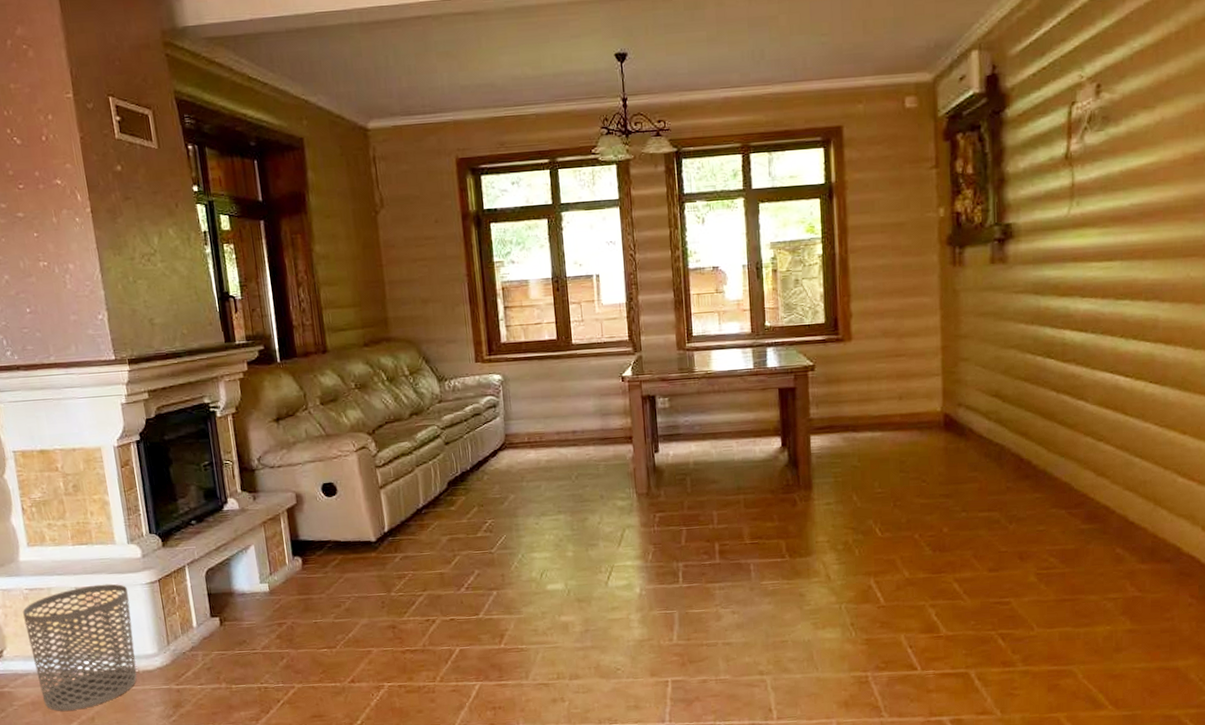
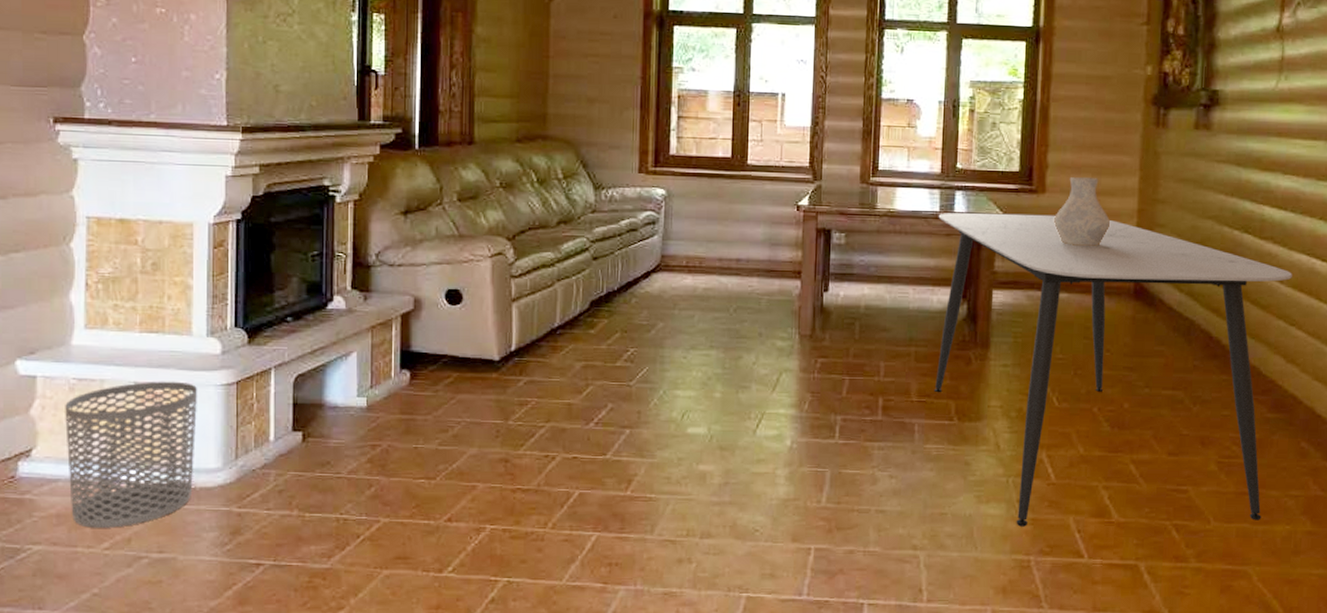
dining table: none [752,359,1097,647] -> present [934,212,1292,527]
vase: none [862,321,916,387] -> present [1054,176,1110,247]

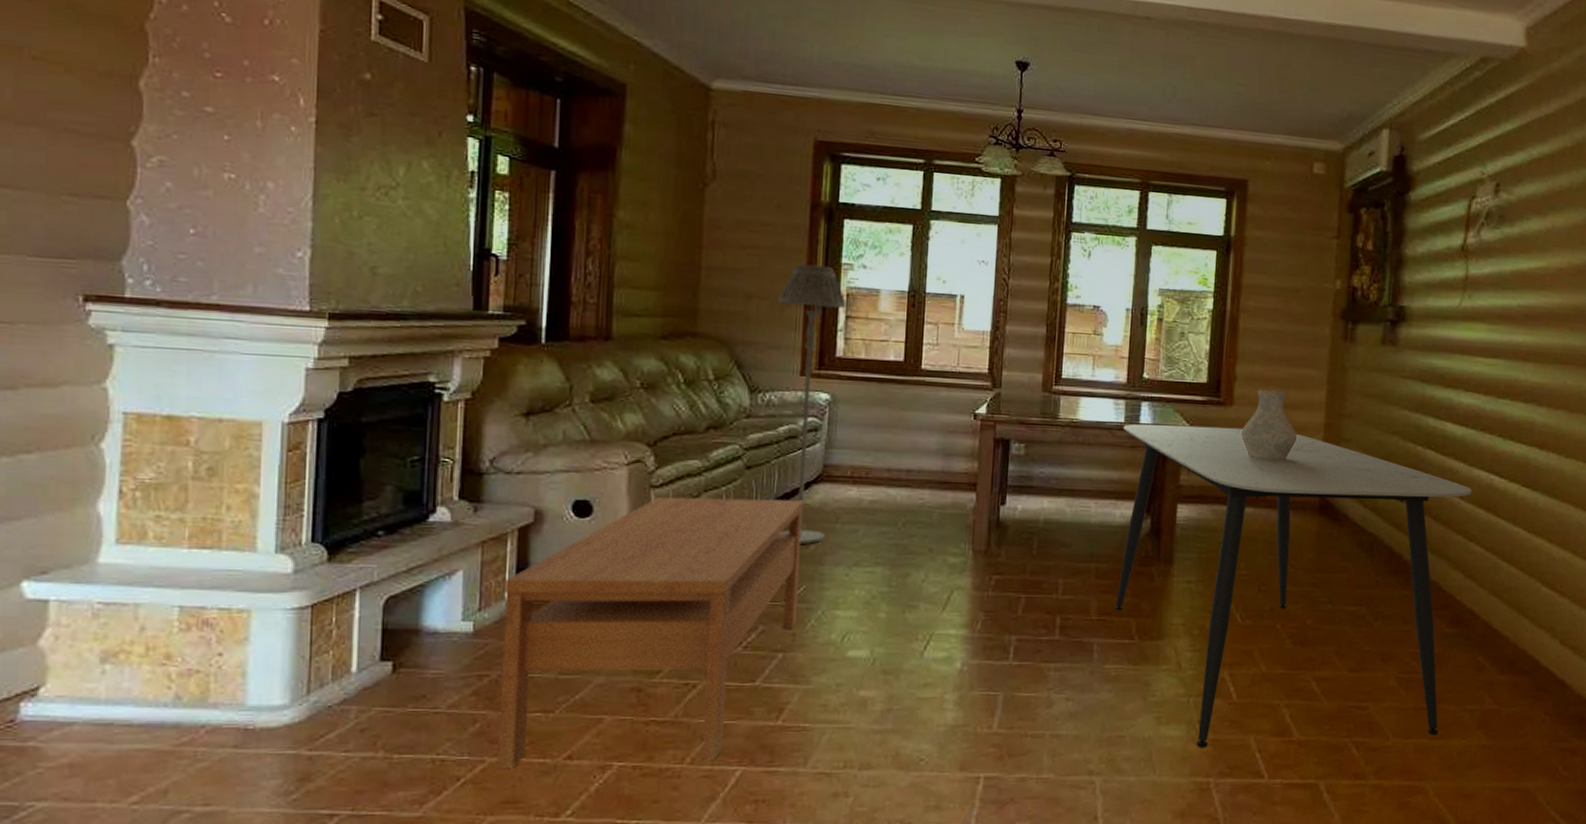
waste bin: present [65,381,198,528] -> none [85,604,262,779]
coffee table: none [391,285,644,528] -> present [499,496,804,768]
floor lamp: none [618,69,678,329] -> present [779,264,846,544]

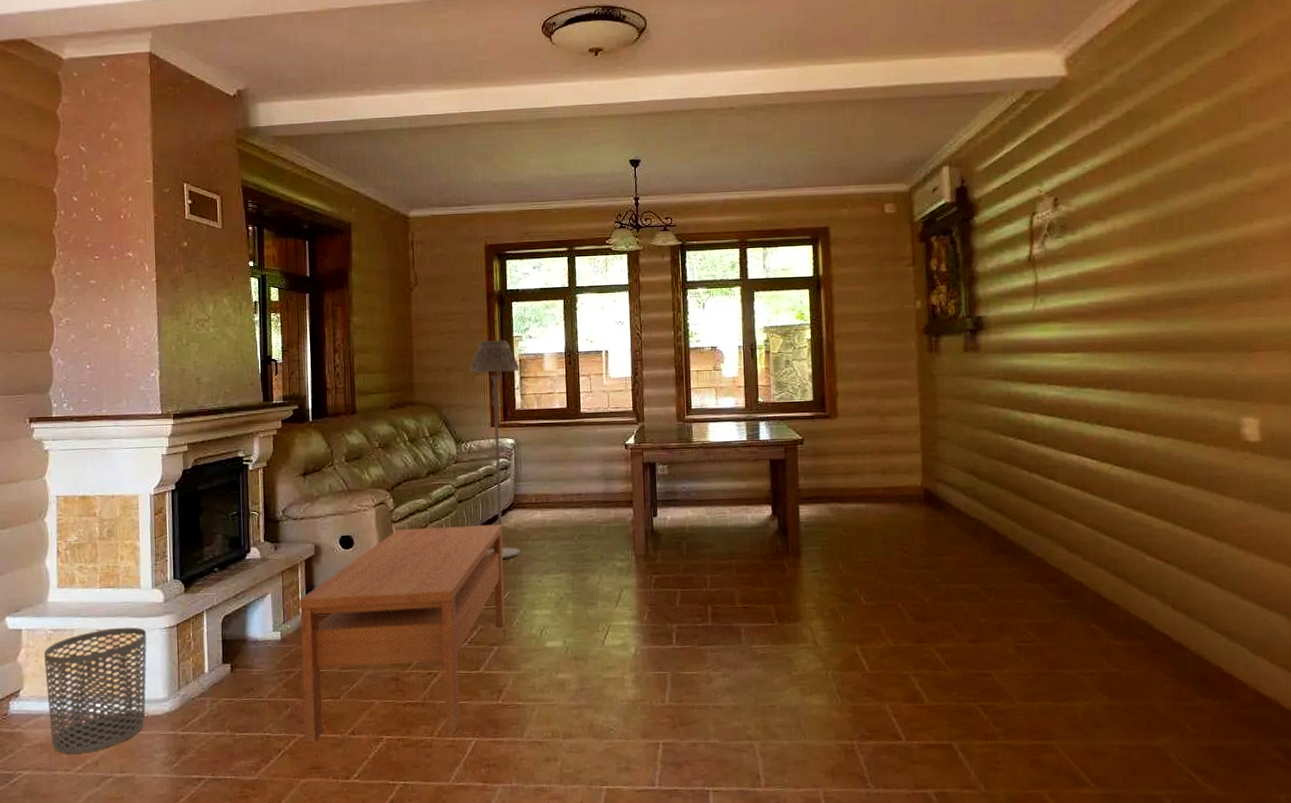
waste bin: none [85,604,262,779] -> present [44,627,147,754]
dining table: present [1114,424,1472,748] -> none [746,436,1066,715]
vase: present [1241,389,1297,461] -> none [847,400,897,462]

